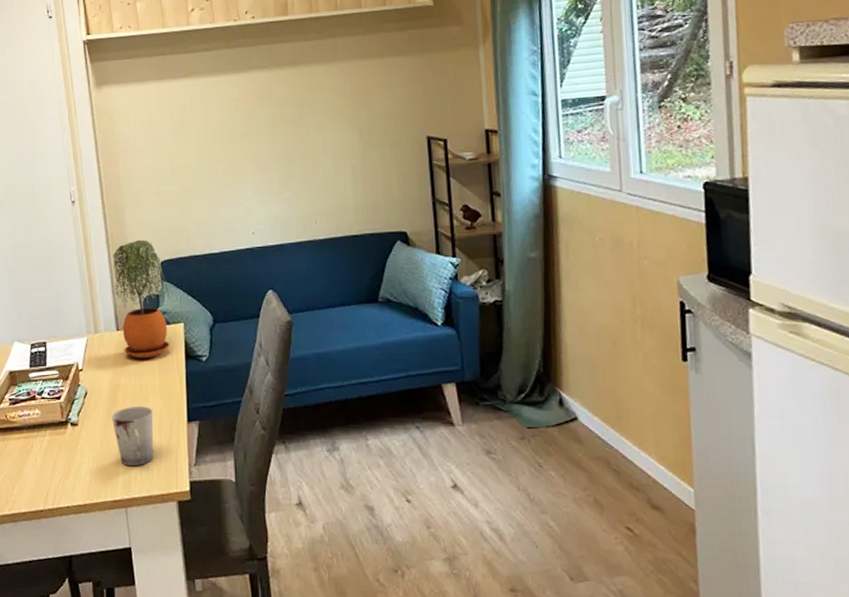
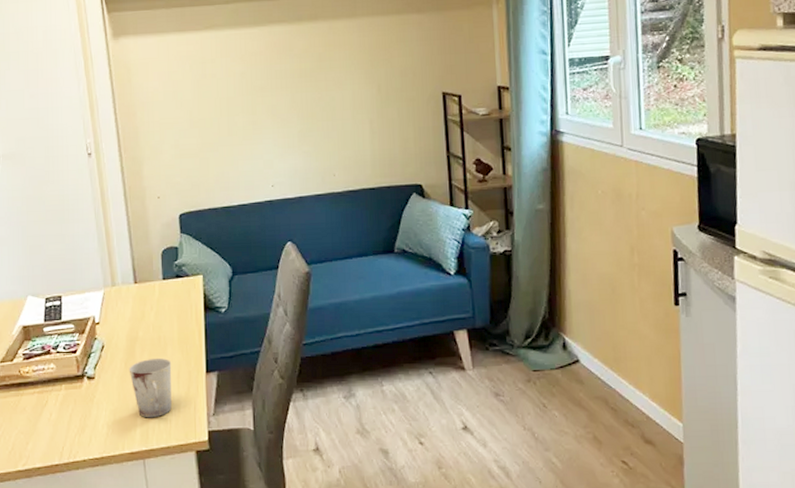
potted plant: present [112,239,171,358] -> none [130,192,190,311]

